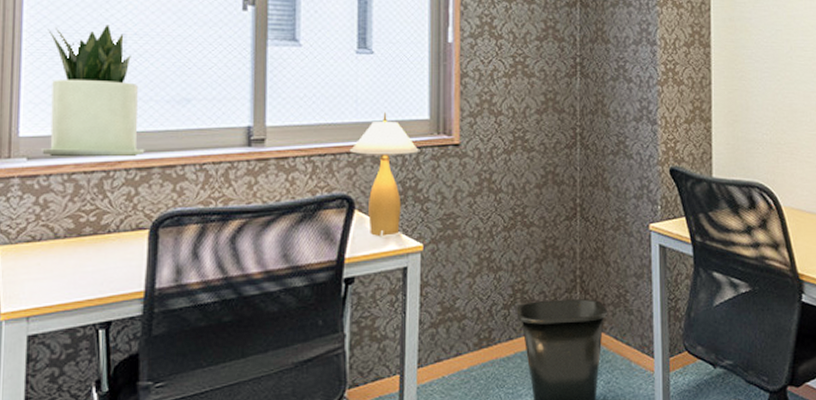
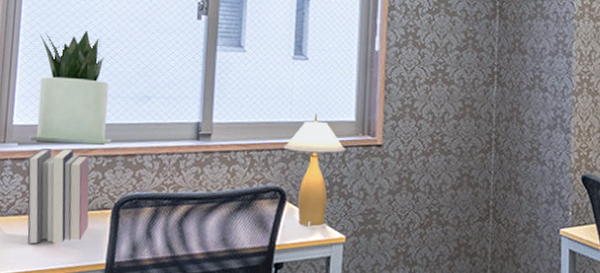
books: none [40,161,121,275] -> present [27,148,90,245]

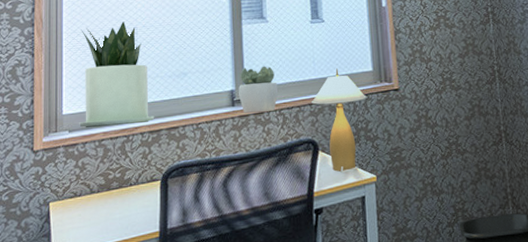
books: present [27,148,90,245] -> none [79,129,140,224]
succulent plant: none [205,99,249,151] -> present [239,66,279,113]

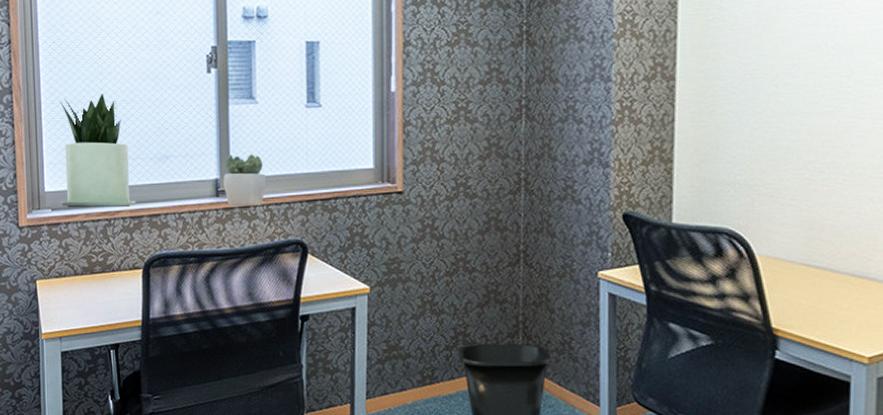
table lamp: present [311,68,367,174] -> none [302,163,365,281]

